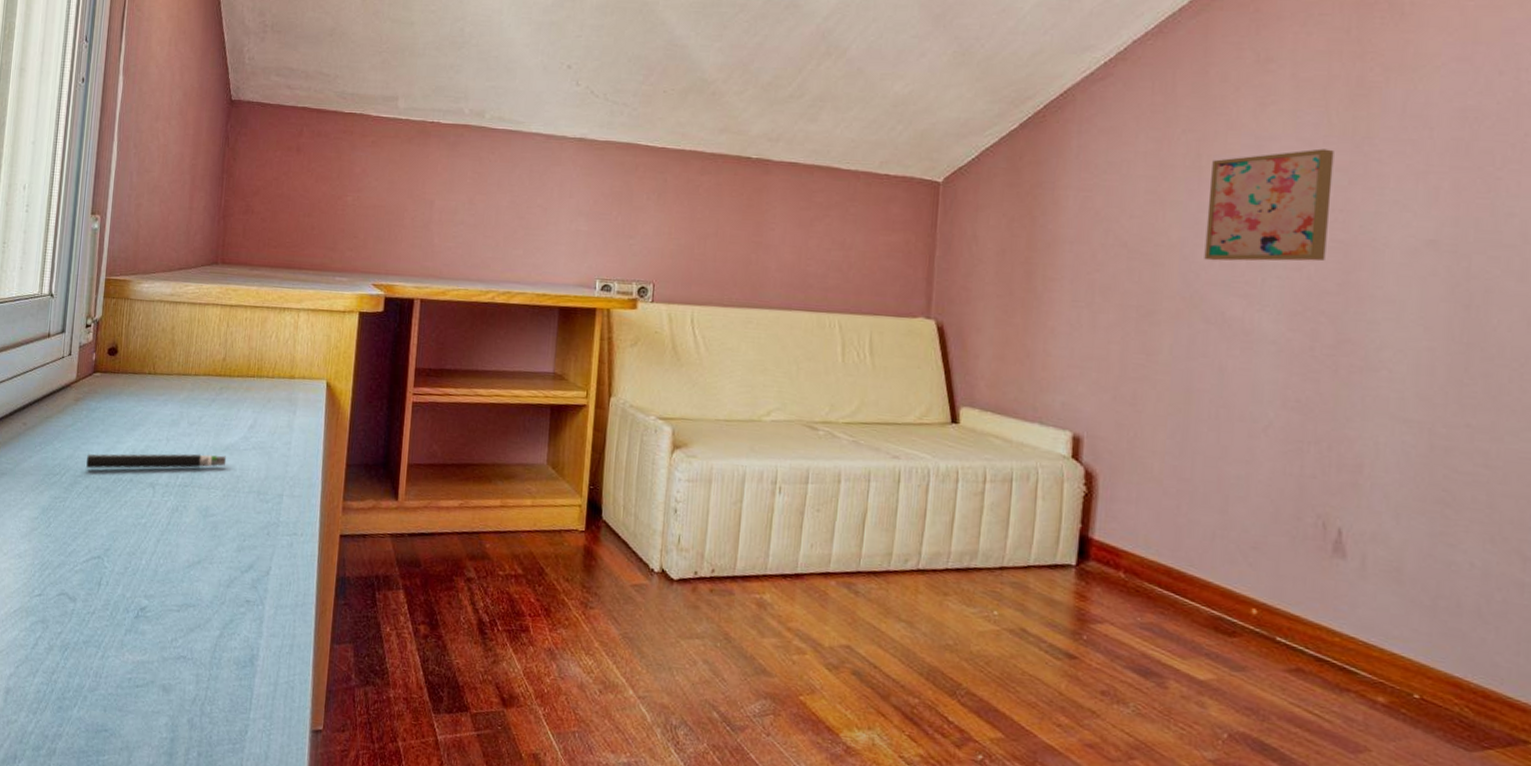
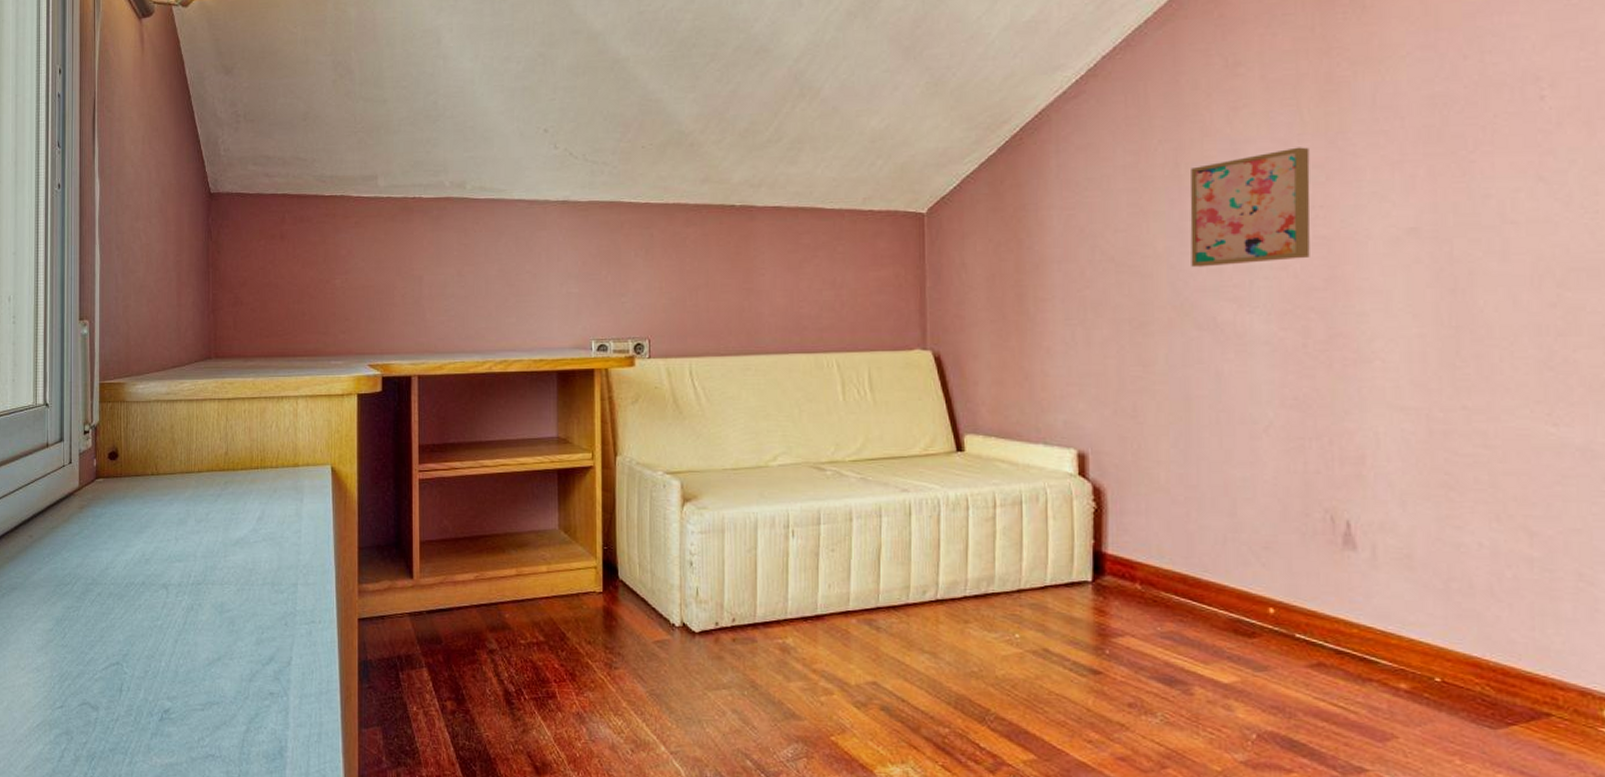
electrical cable: present [86,454,227,469] -> none [97,550,238,576]

